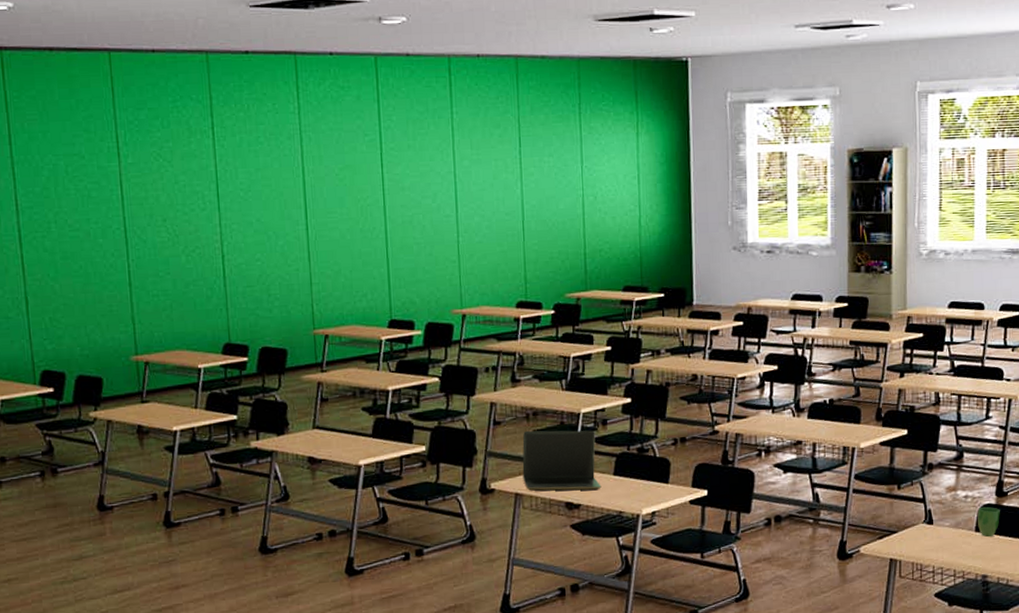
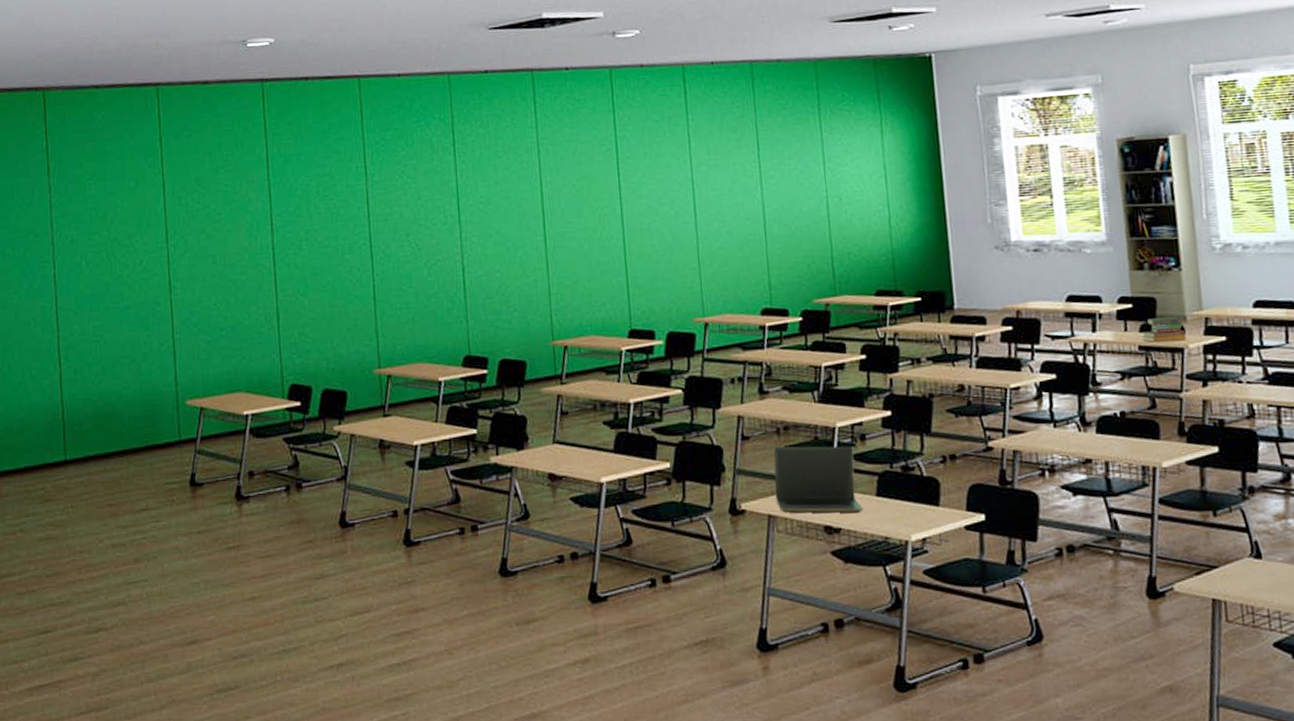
books: none [854,315,890,338] -> present [1142,317,1186,342]

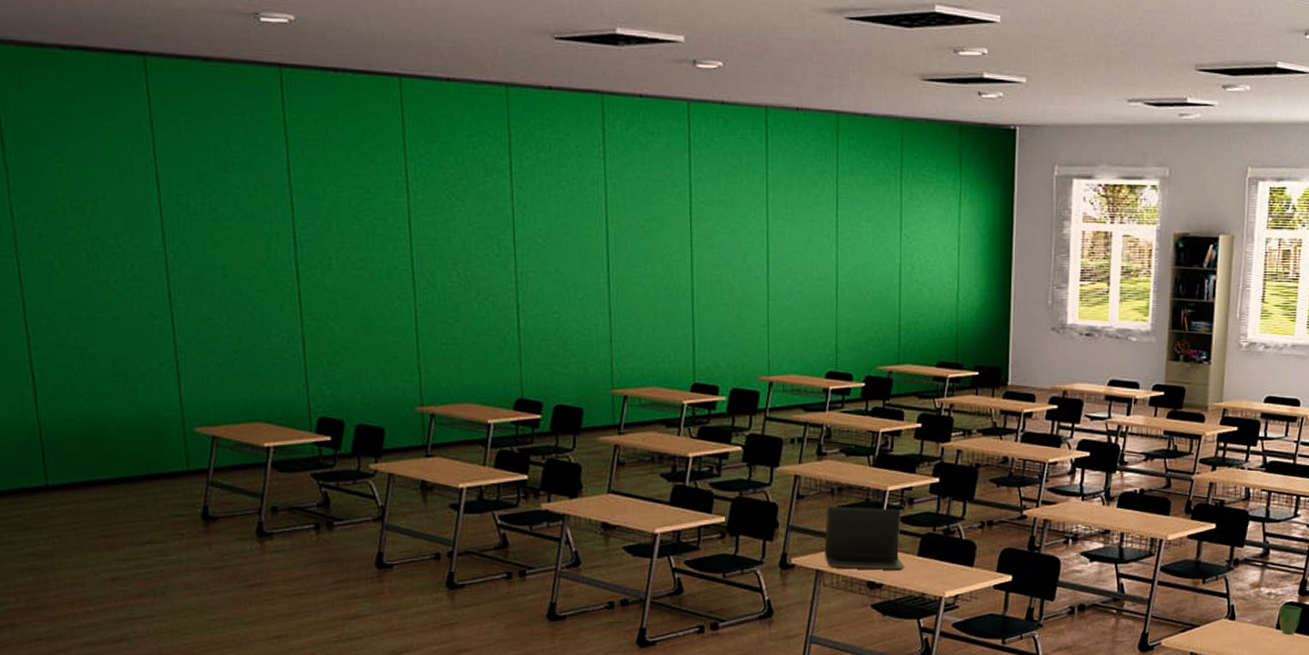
books: present [1142,317,1186,342] -> none [1169,406,1205,428]

